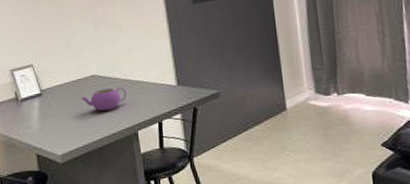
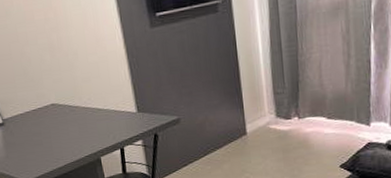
teapot: present [81,87,126,112] -> none [43,115,87,140]

